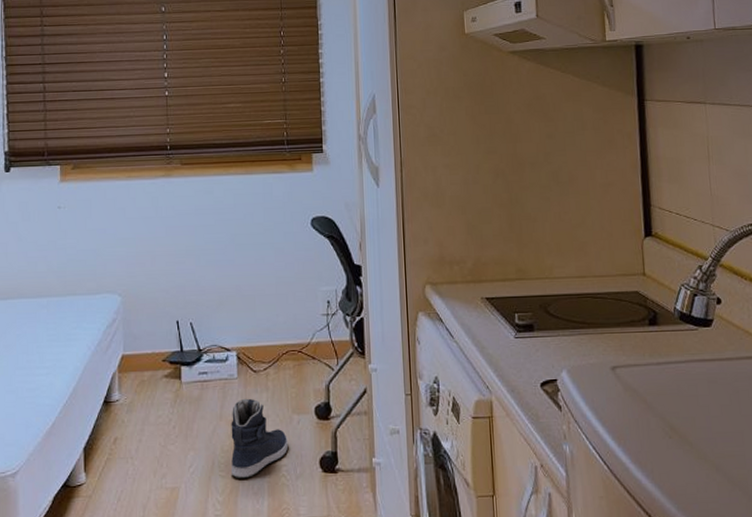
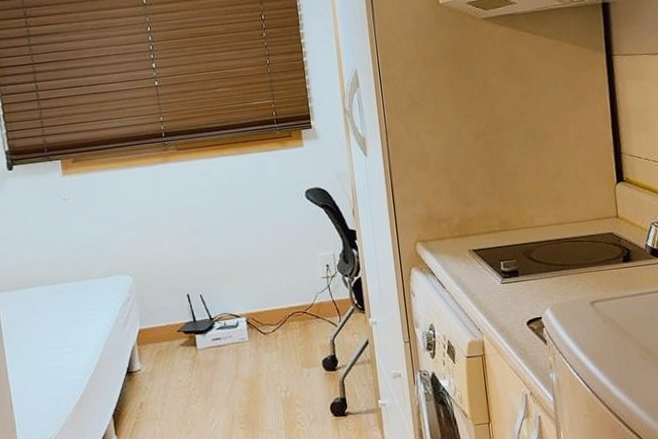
sneaker: present [230,398,289,478] -> none [246,357,301,428]

